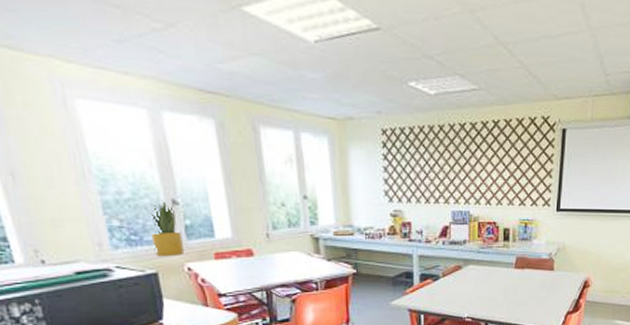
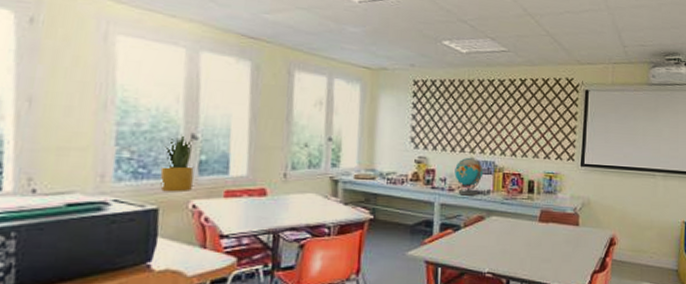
globe: none [430,208,459,247] -> present [454,157,484,196]

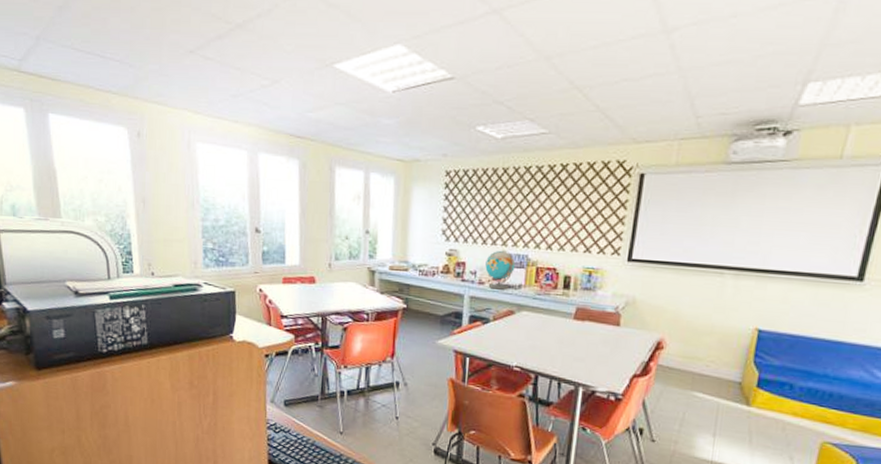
planter: present [160,135,194,193] -> none [234,229,259,278]

